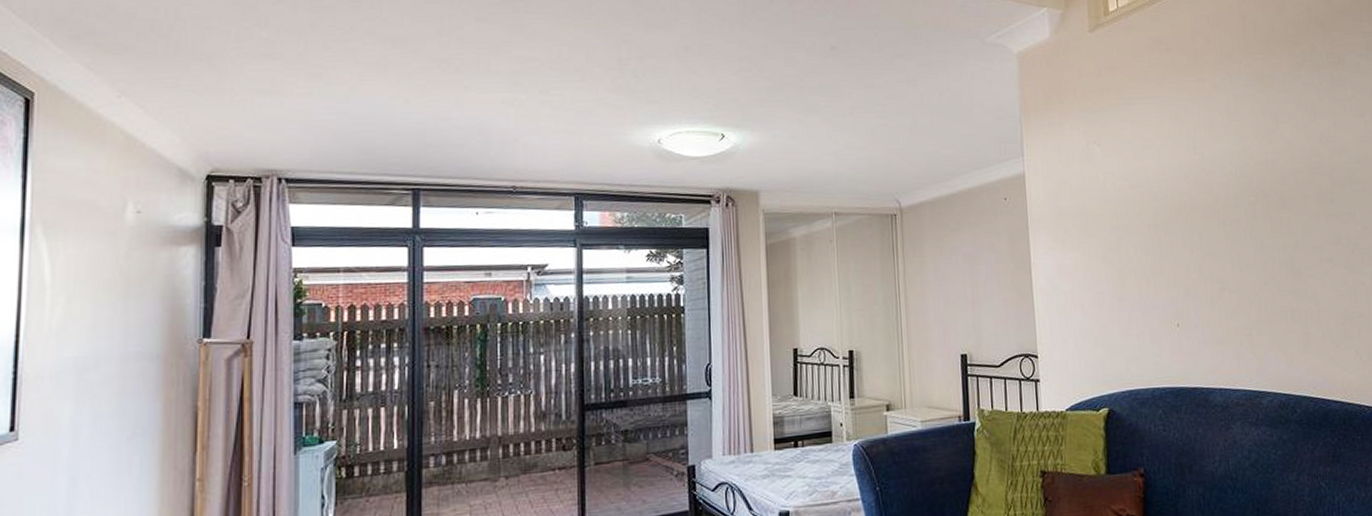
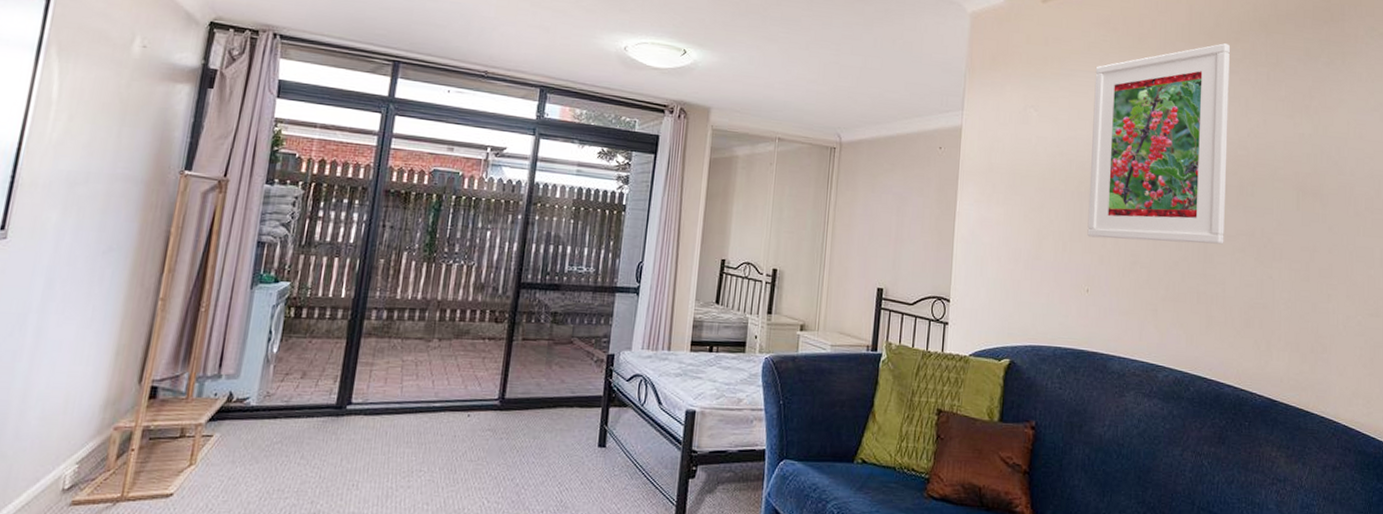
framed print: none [1154,49,1311,269] -> present [1087,43,1230,245]

